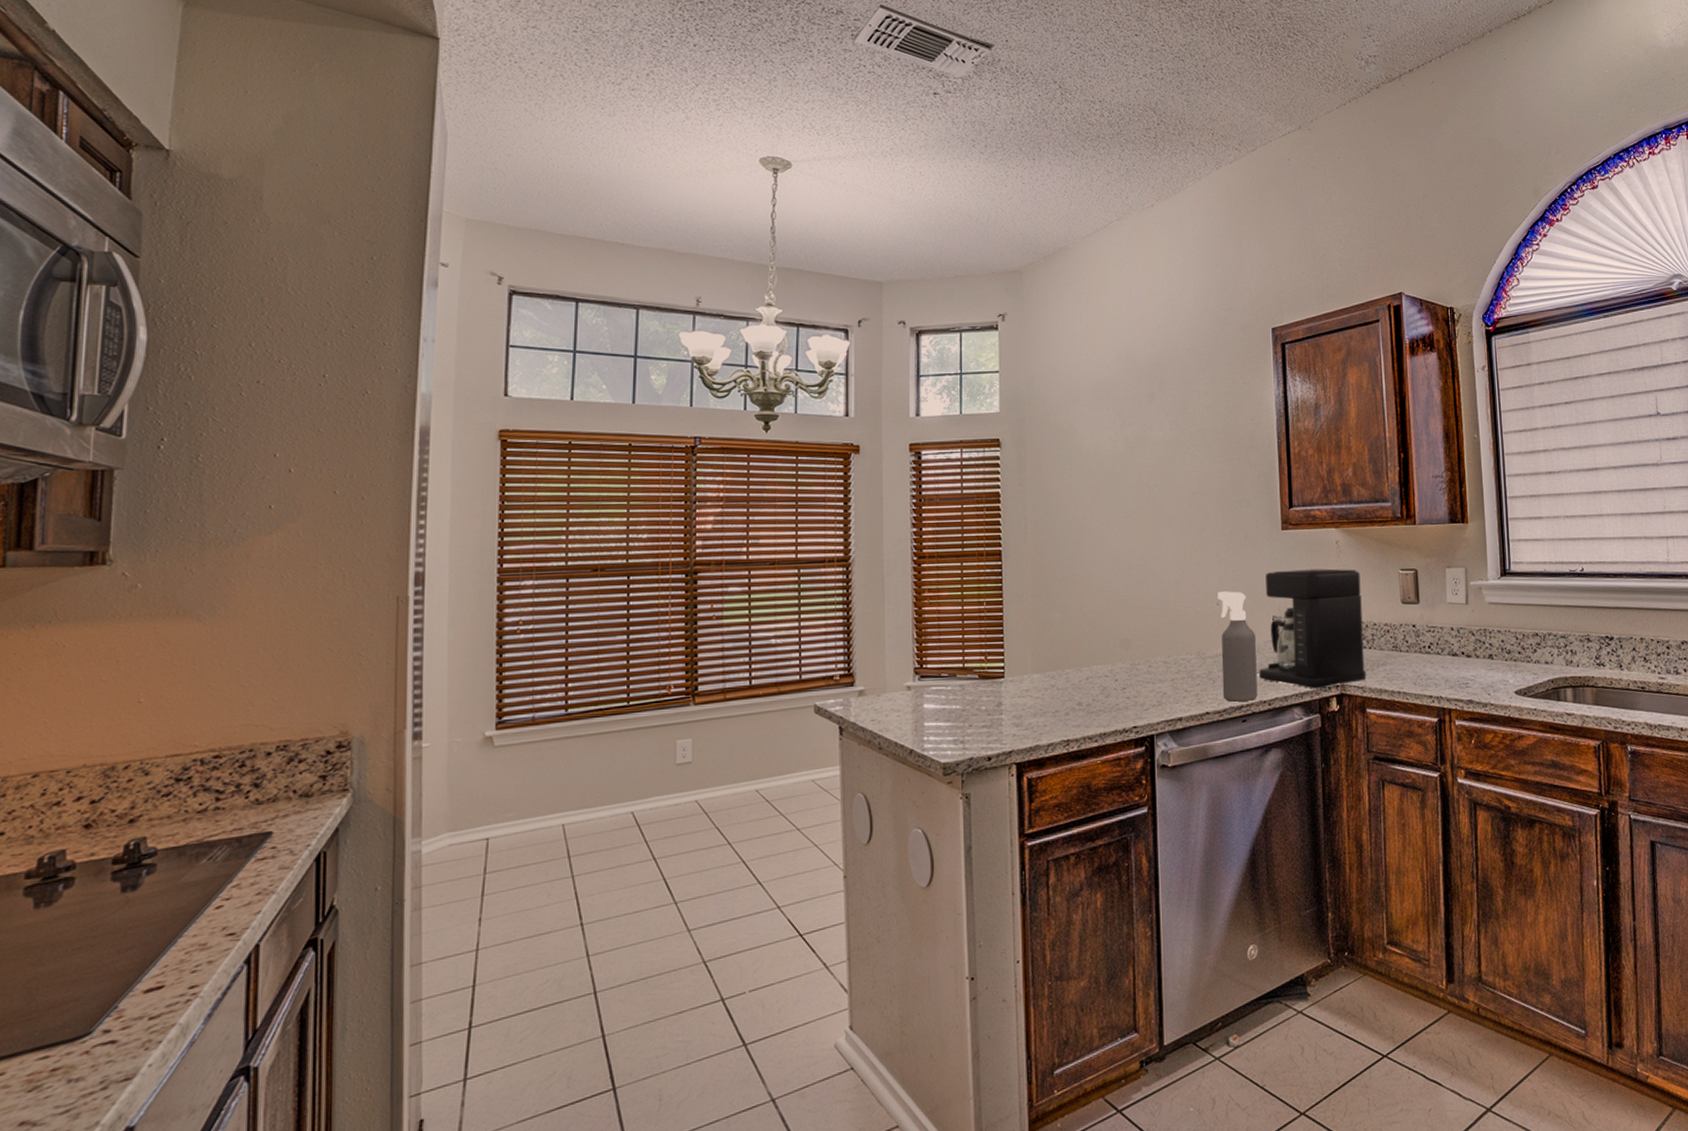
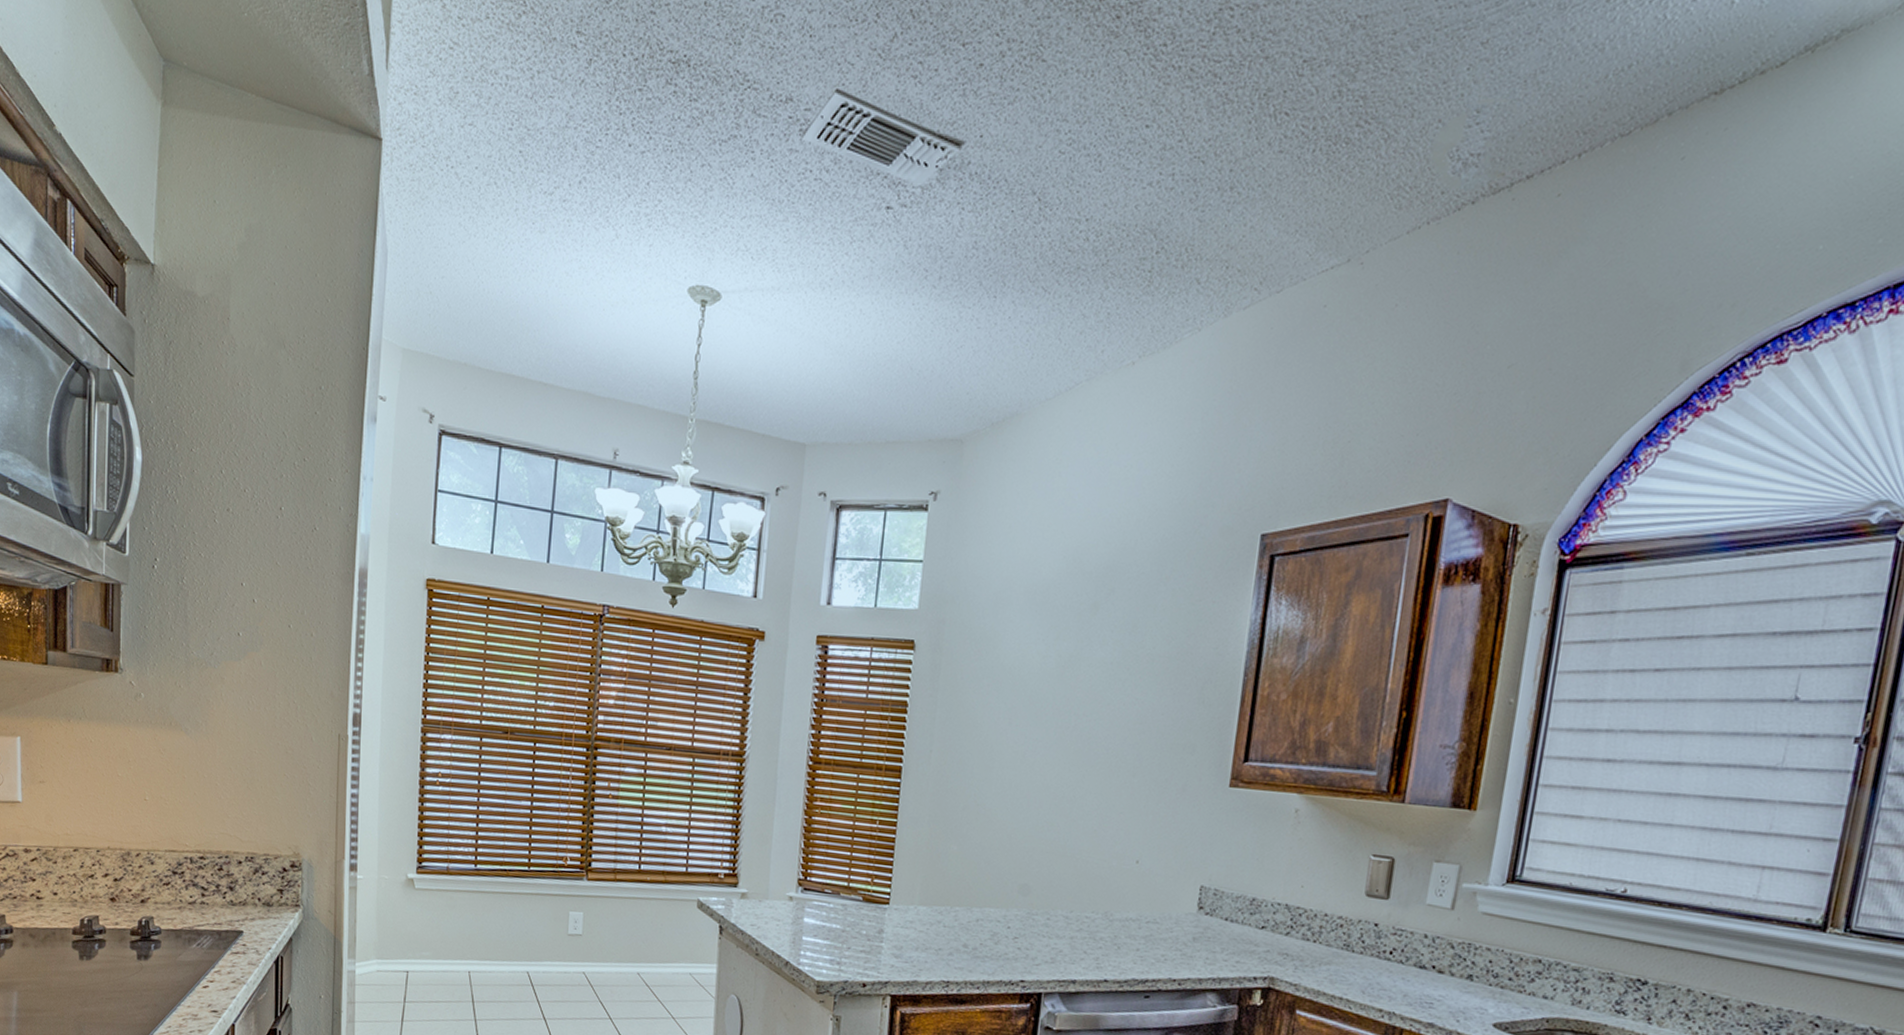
spray bottle: present [1217,591,1258,702] -> none [1126,848,1176,977]
coffee maker: present [1259,568,1367,689] -> none [1173,834,1319,978]

